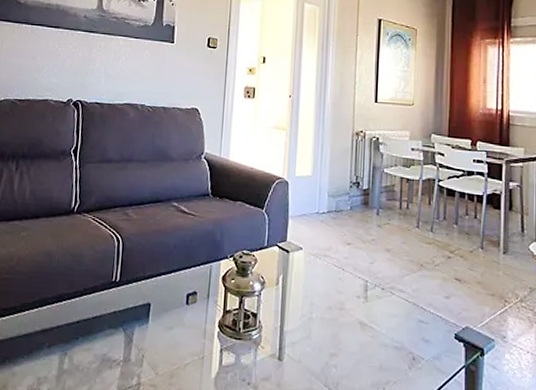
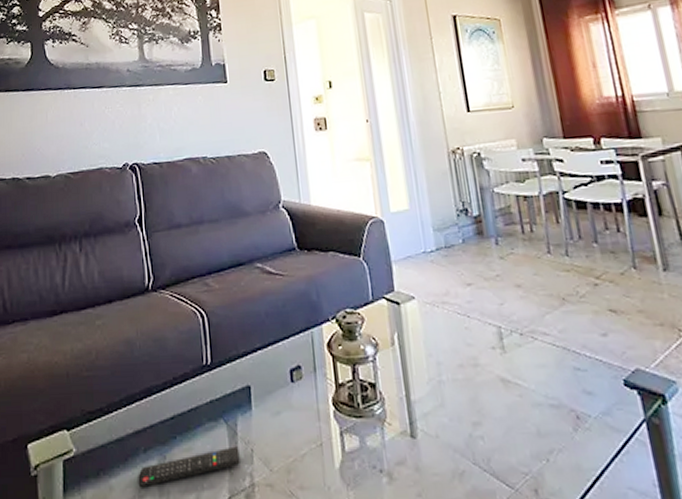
remote control: none [38,351,132,377] -> present [138,446,240,488]

